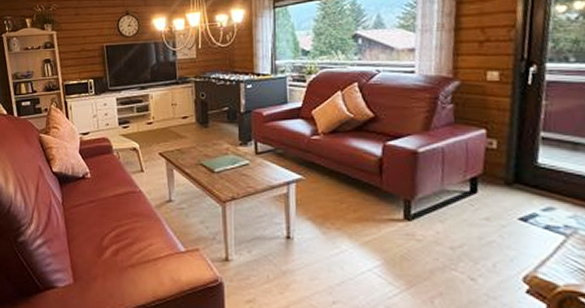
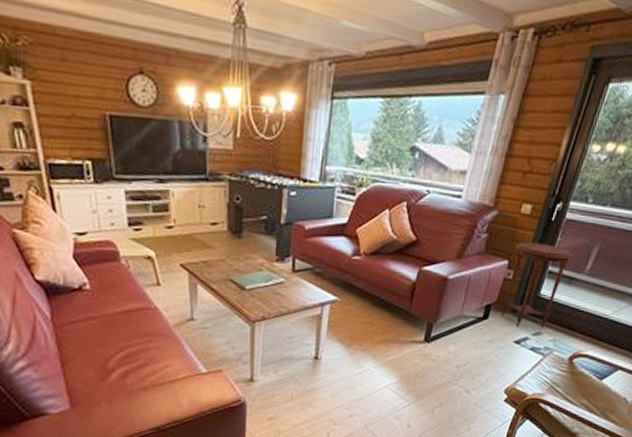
side table: none [491,108,570,203] -> present [500,242,574,328]

